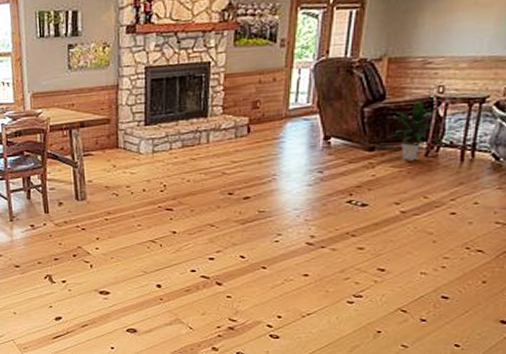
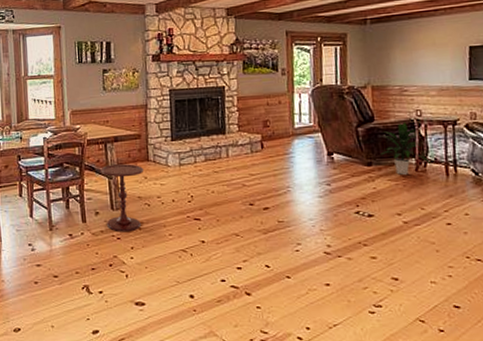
side table: none [65,150,113,223] -> present [100,163,144,232]

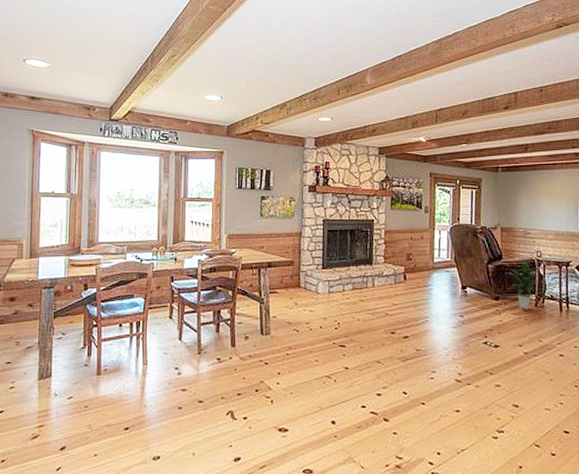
side table: present [100,163,144,232] -> none [253,288,295,357]

